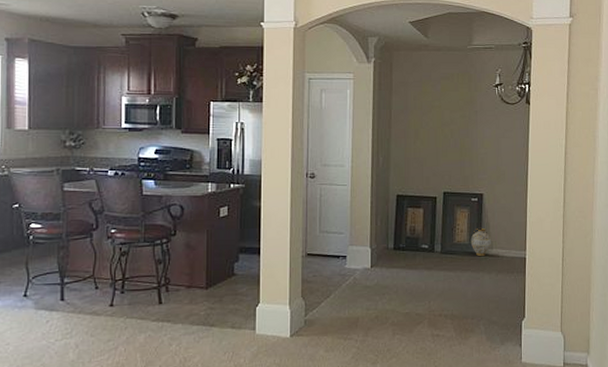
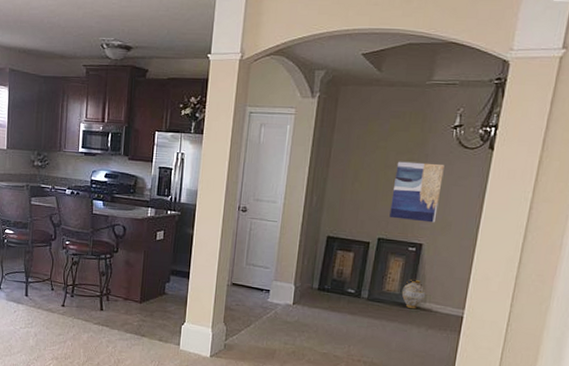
wall art: none [451,118,492,173] -> present [389,161,444,223]

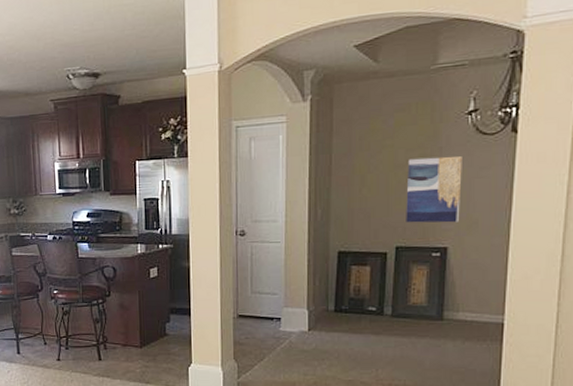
ceramic jug: present [401,280,426,309] -> none [429,288,458,321]

